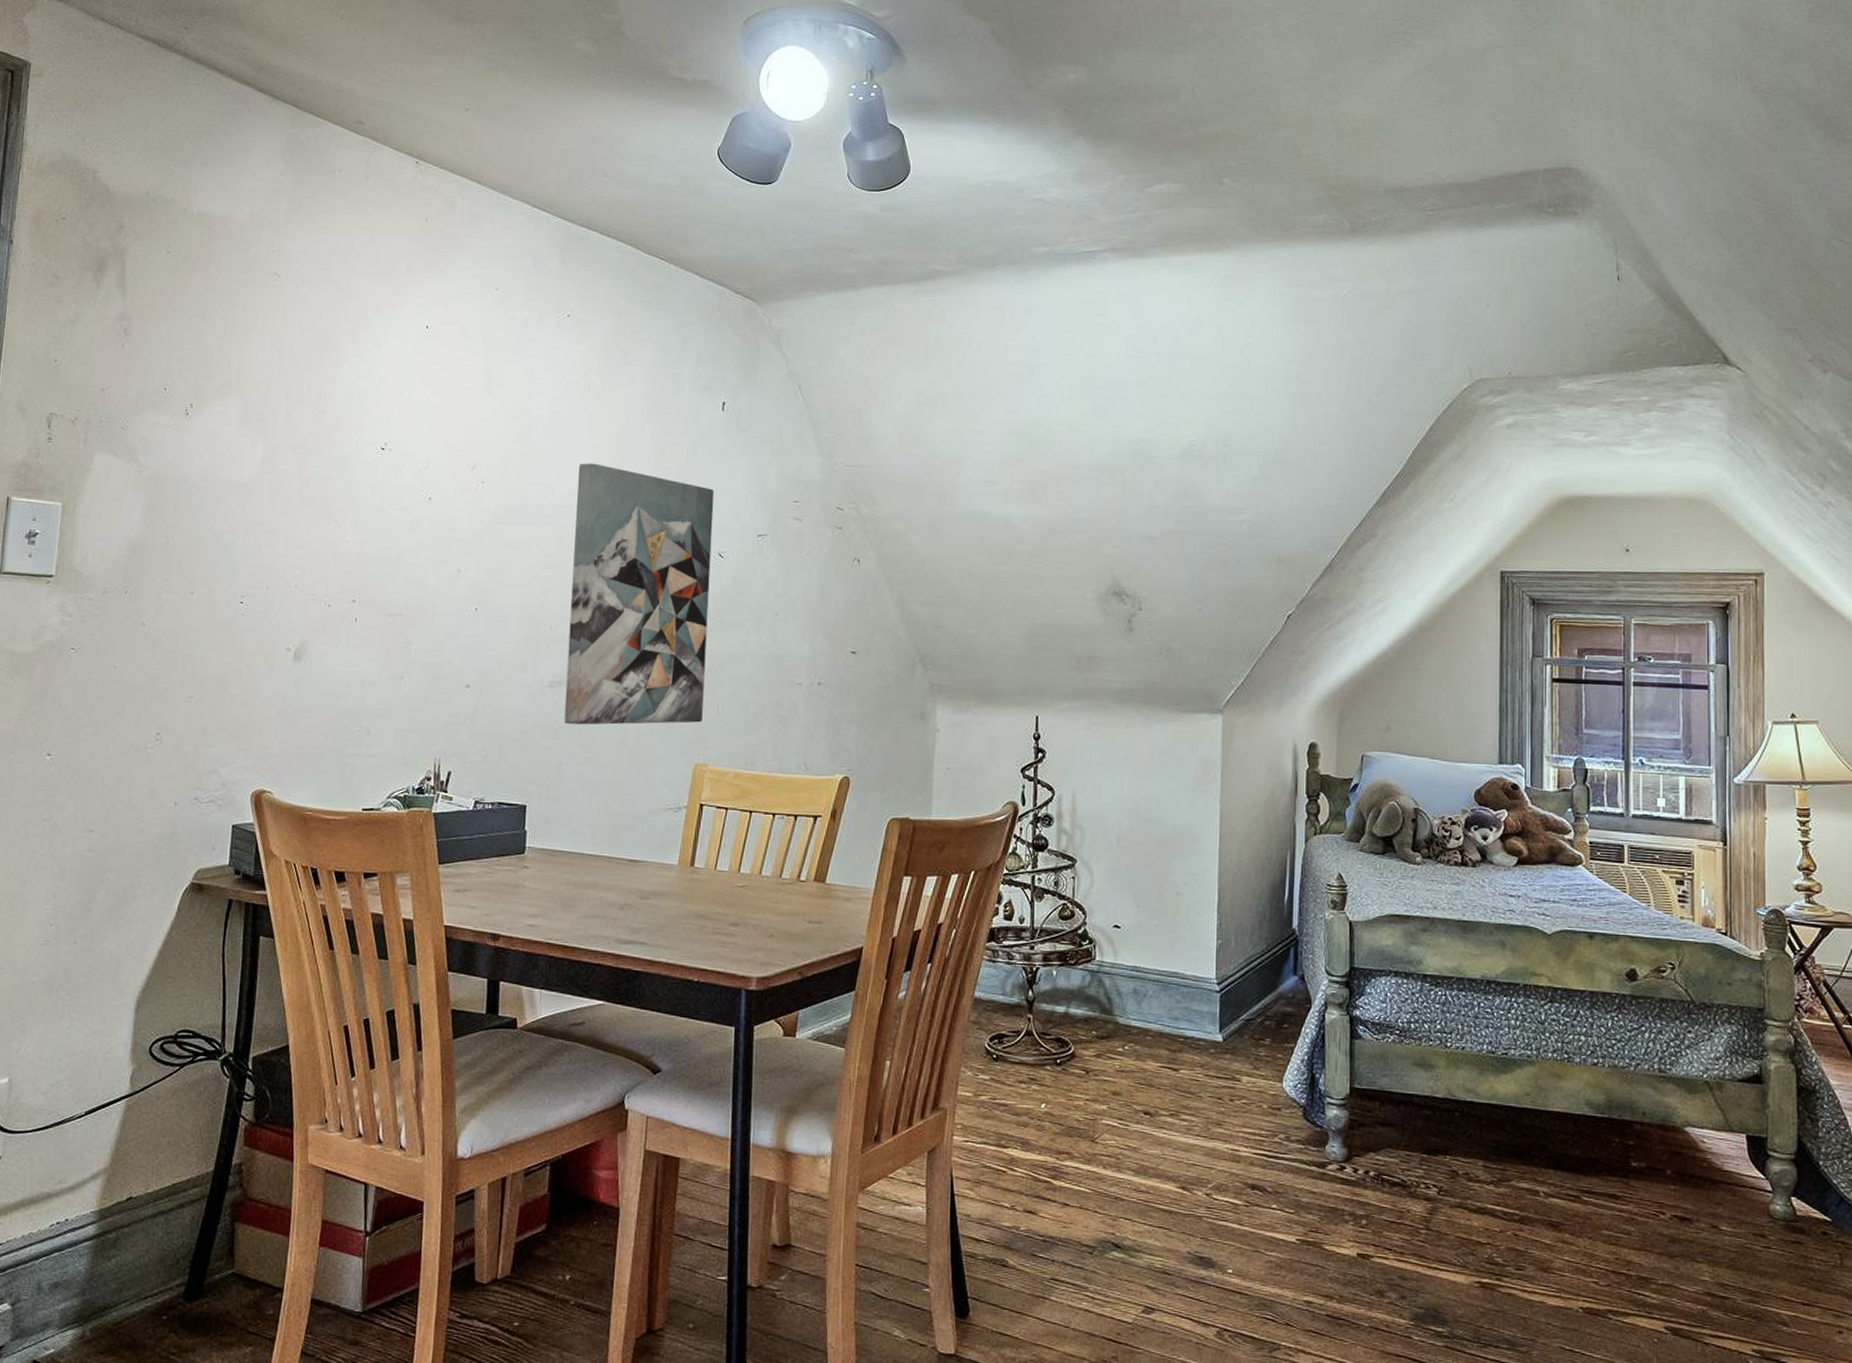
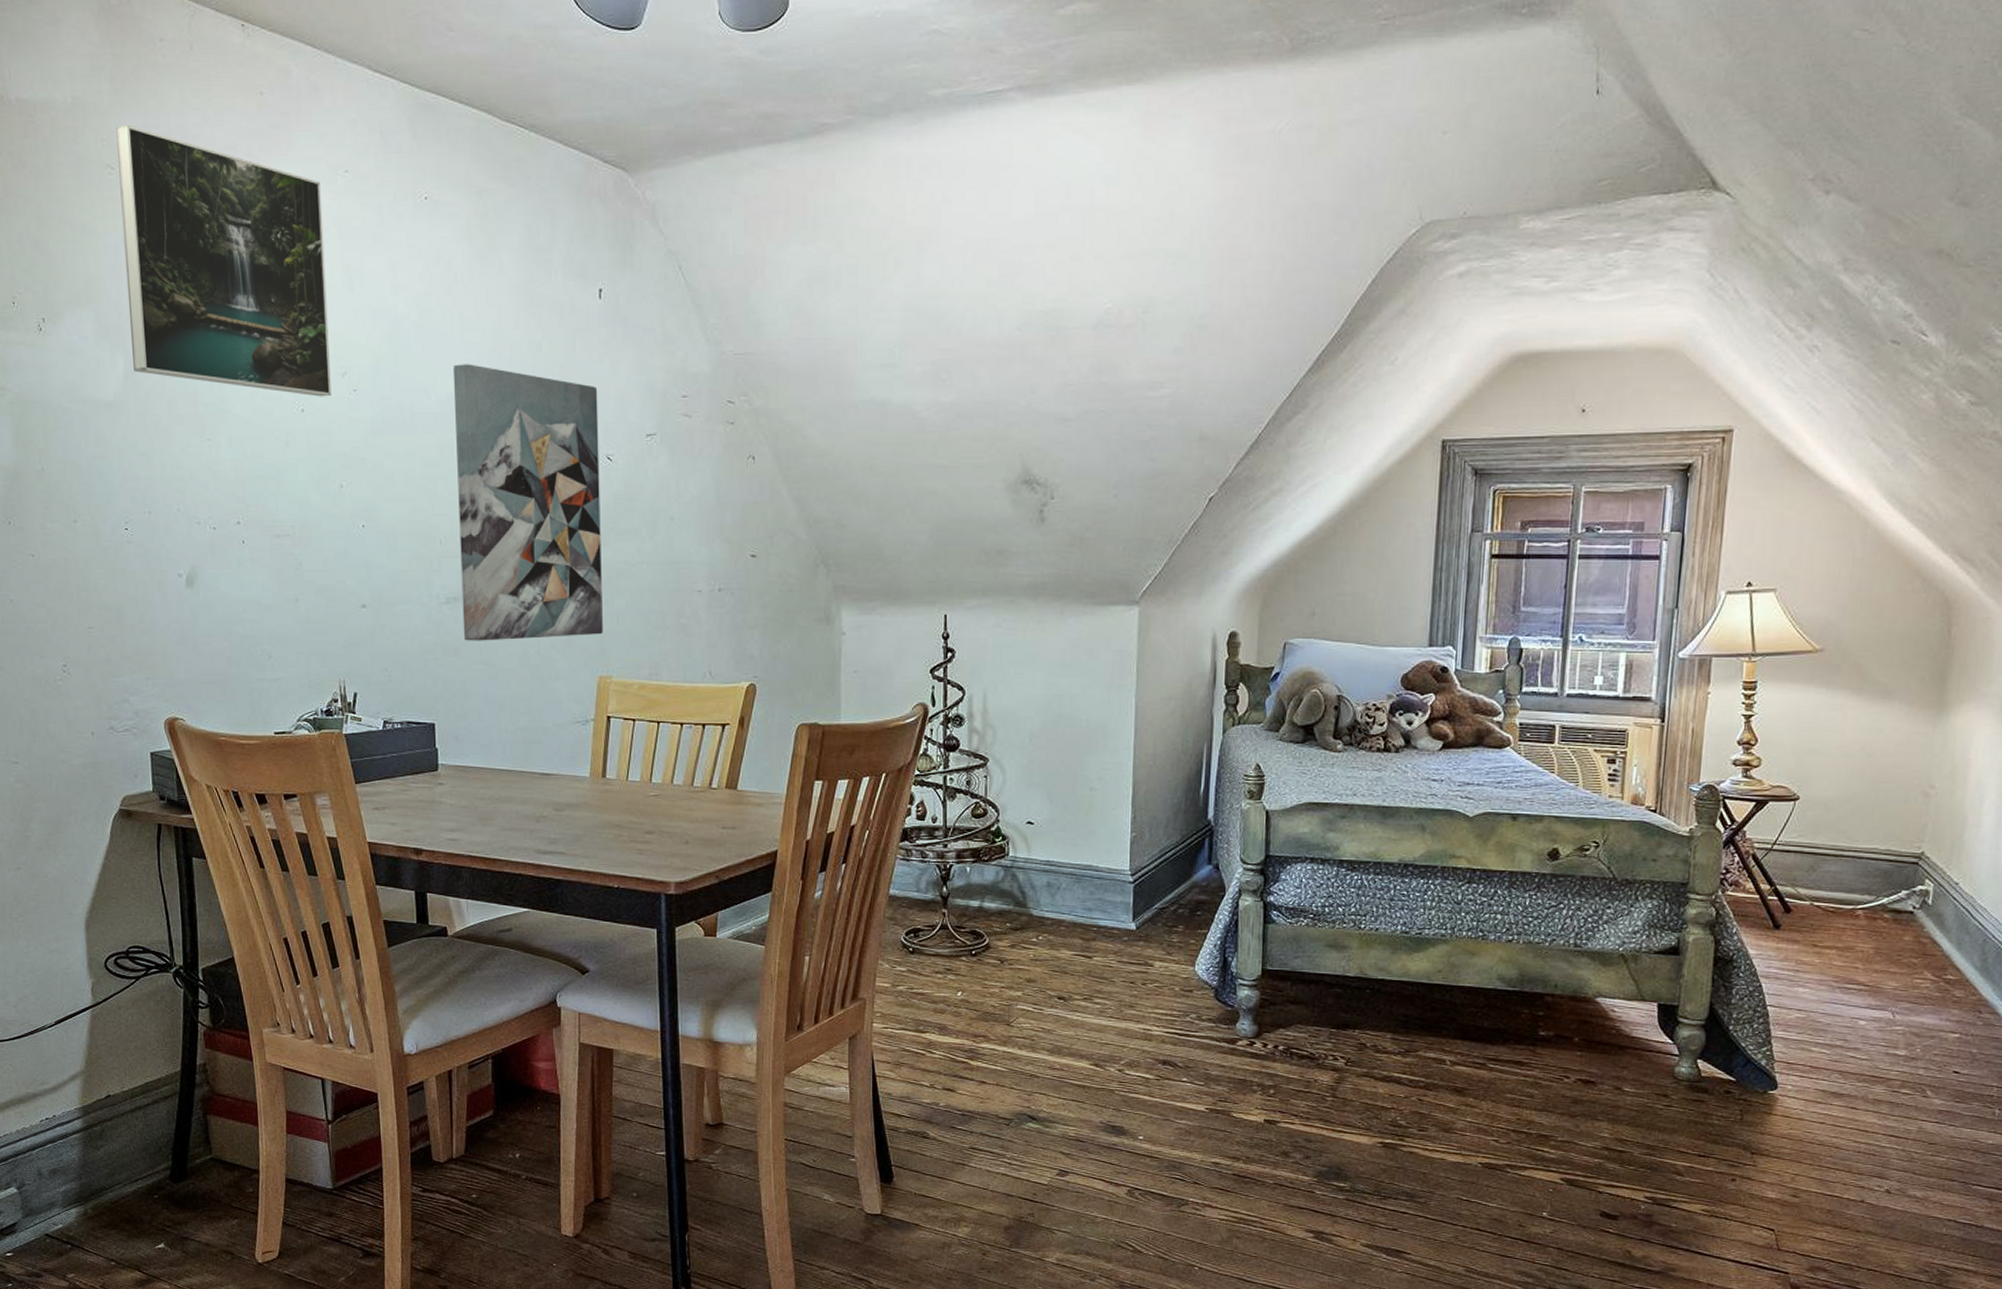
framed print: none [272,239,472,487] -> present [116,124,331,397]

